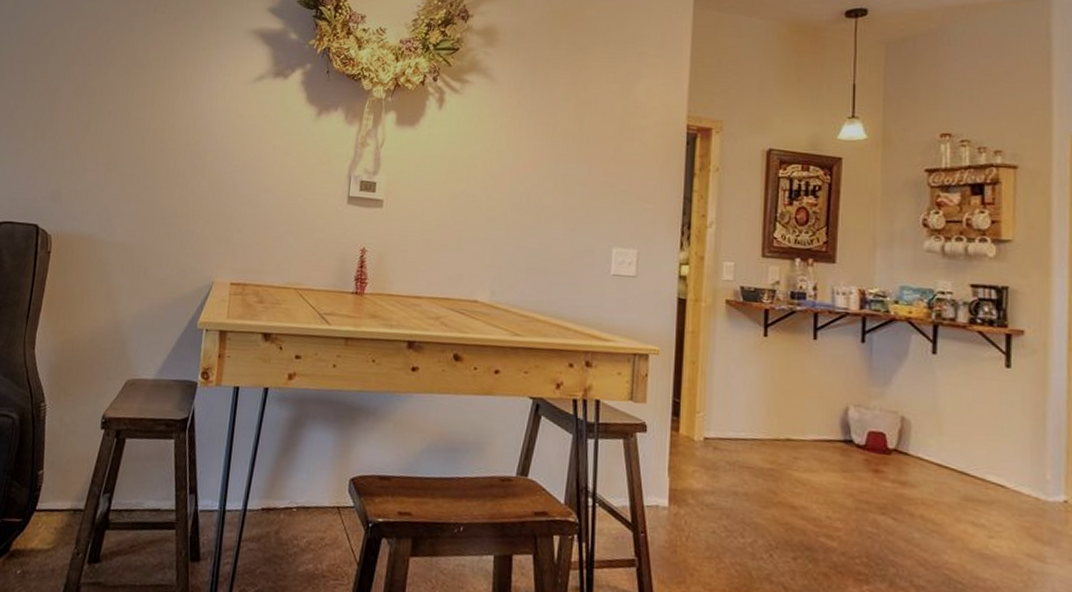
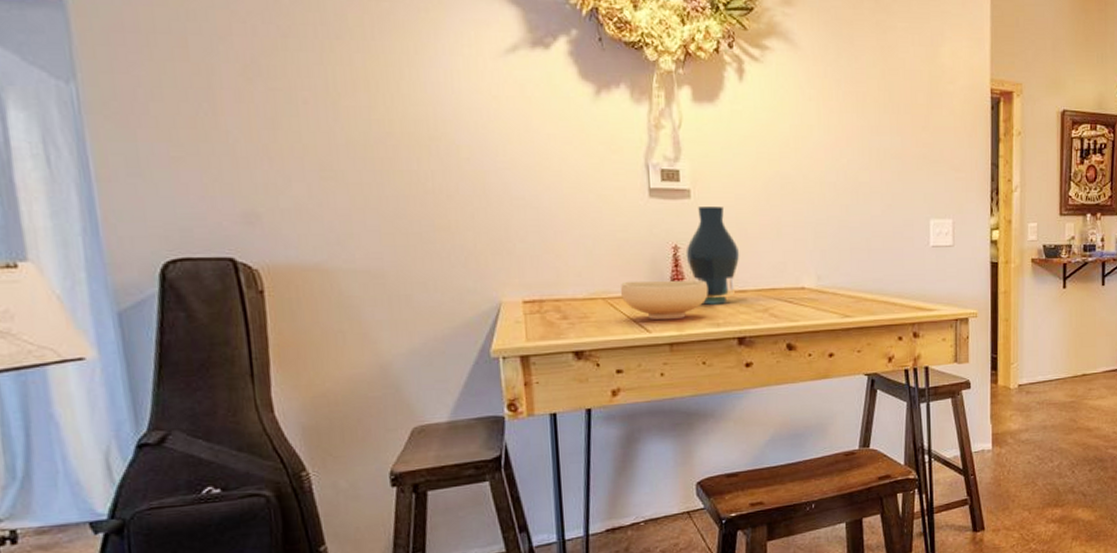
bowl: none [310,275,387,316] -> present [621,280,708,320]
vase: none [371,216,420,307] -> present [685,207,740,305]

